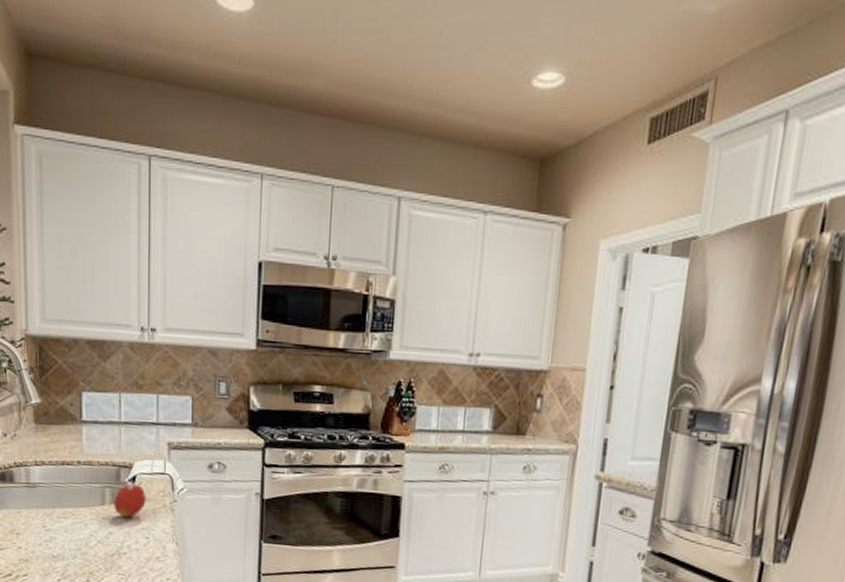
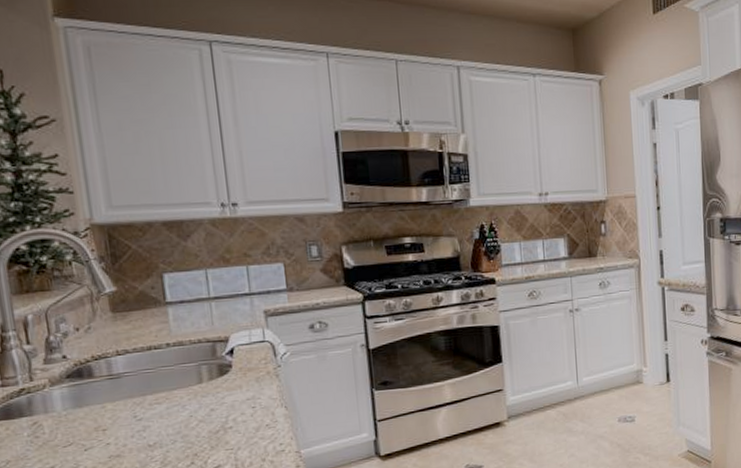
fruit: present [114,481,146,518] -> none [212,352,248,392]

